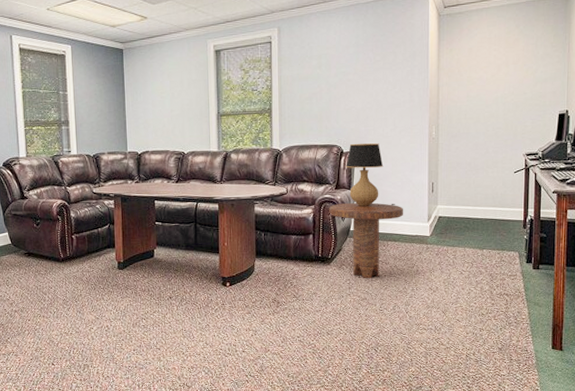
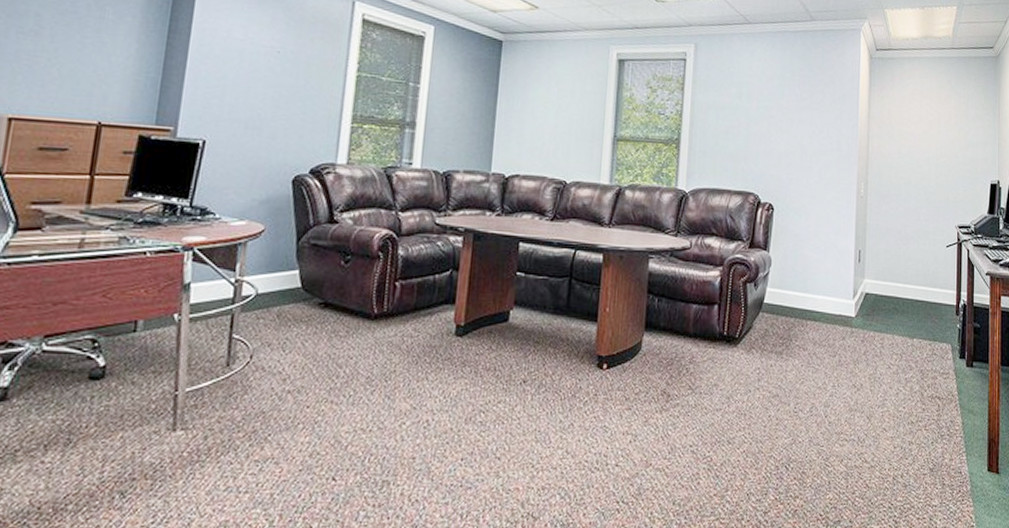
side table: present [329,202,404,279] -> none [740,266,827,369]
table lamp: present [346,143,395,210] -> none [763,194,817,280]

